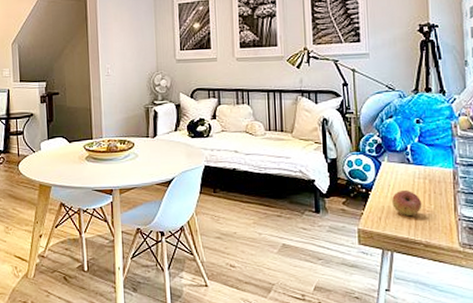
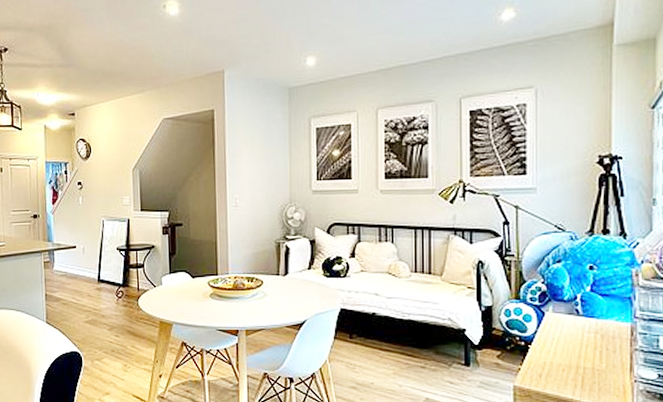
fruit: present [392,189,422,215] -> none [556,344,592,374]

